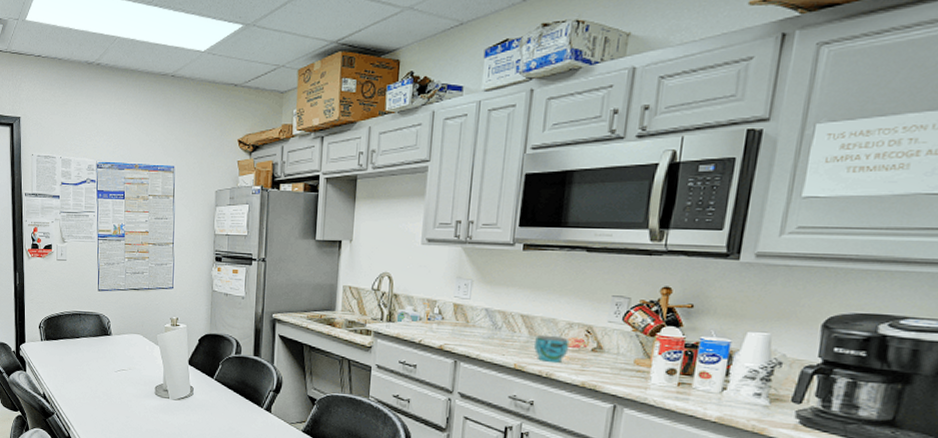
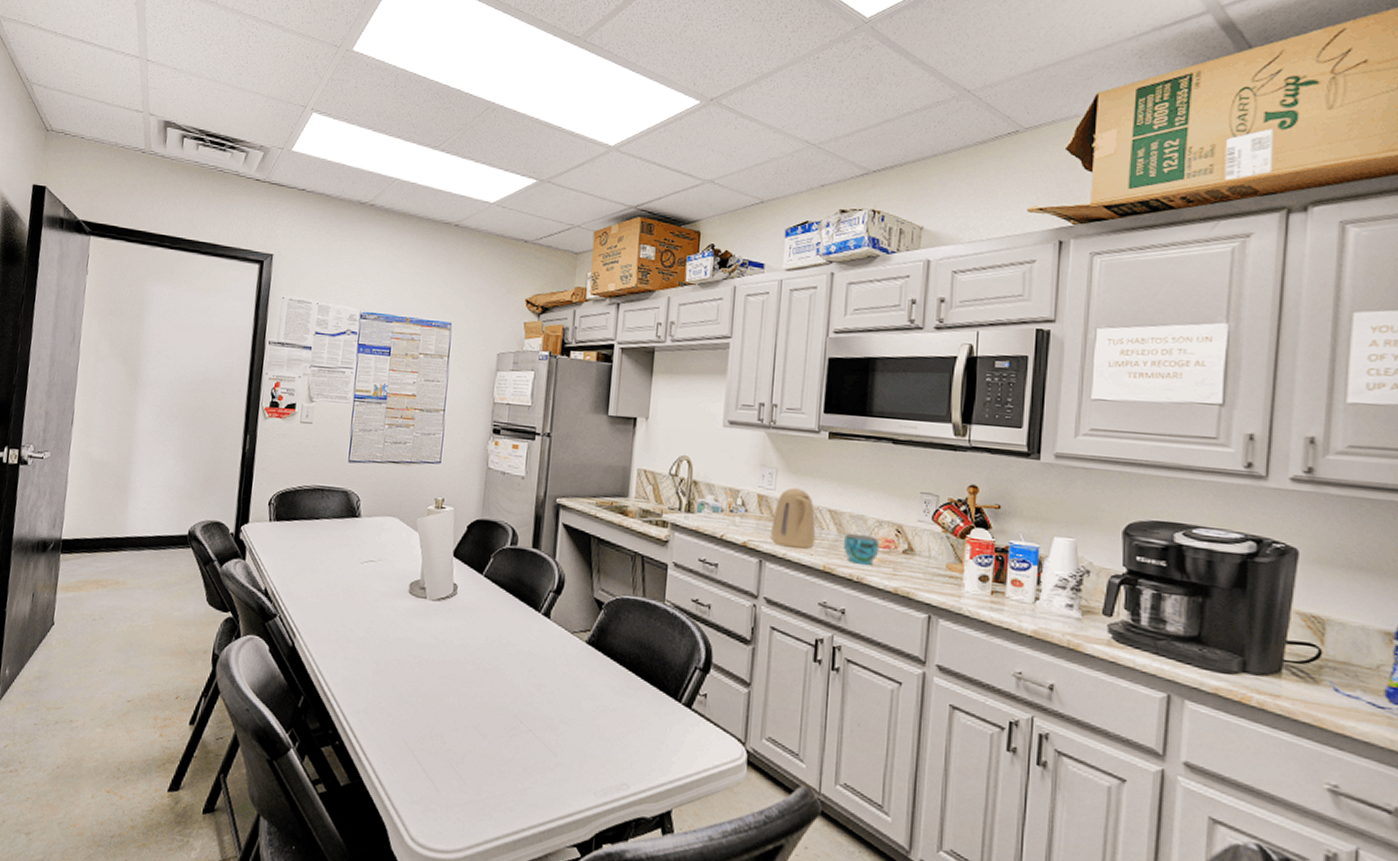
kettle: none [465,296,508,351] -> present [771,488,816,550]

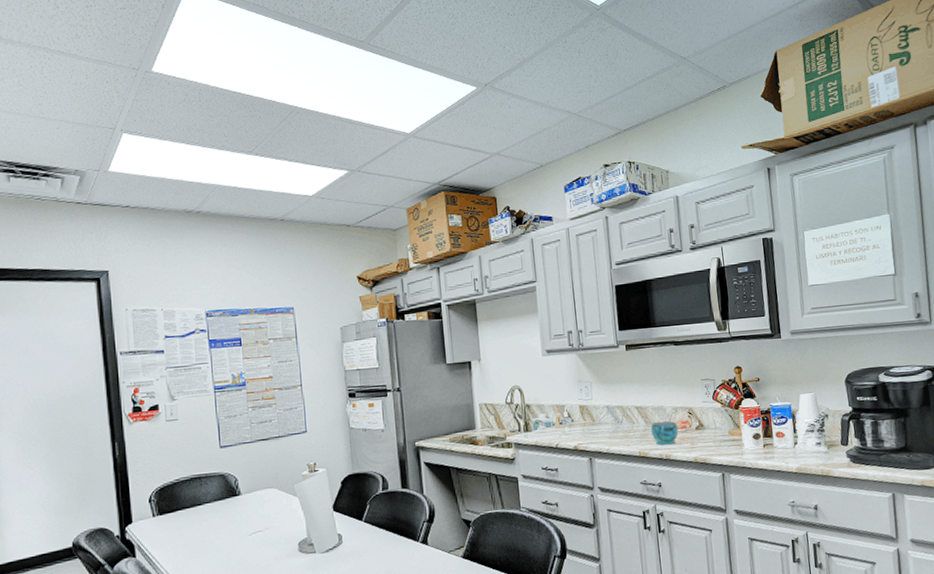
kettle: present [771,488,816,550] -> none [594,394,630,444]

